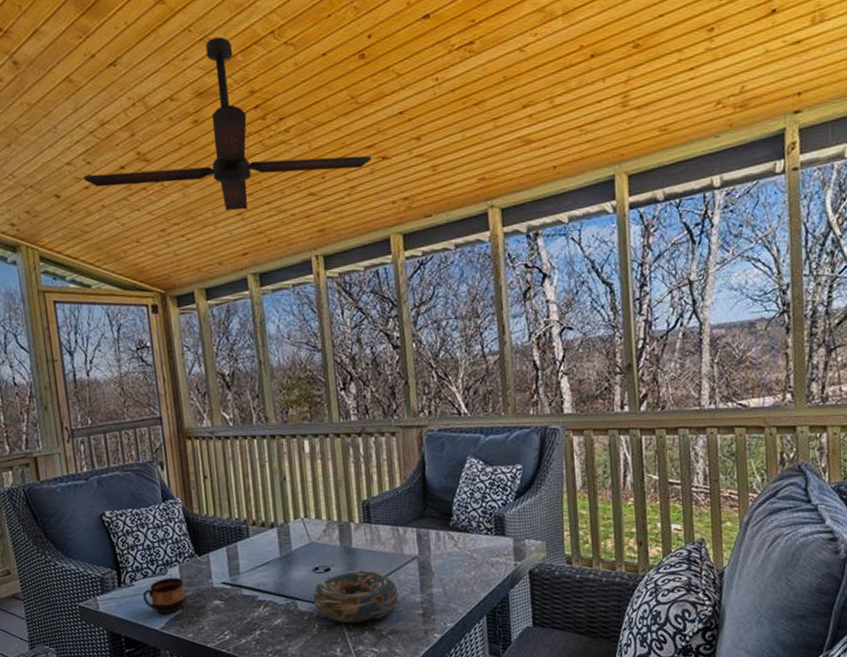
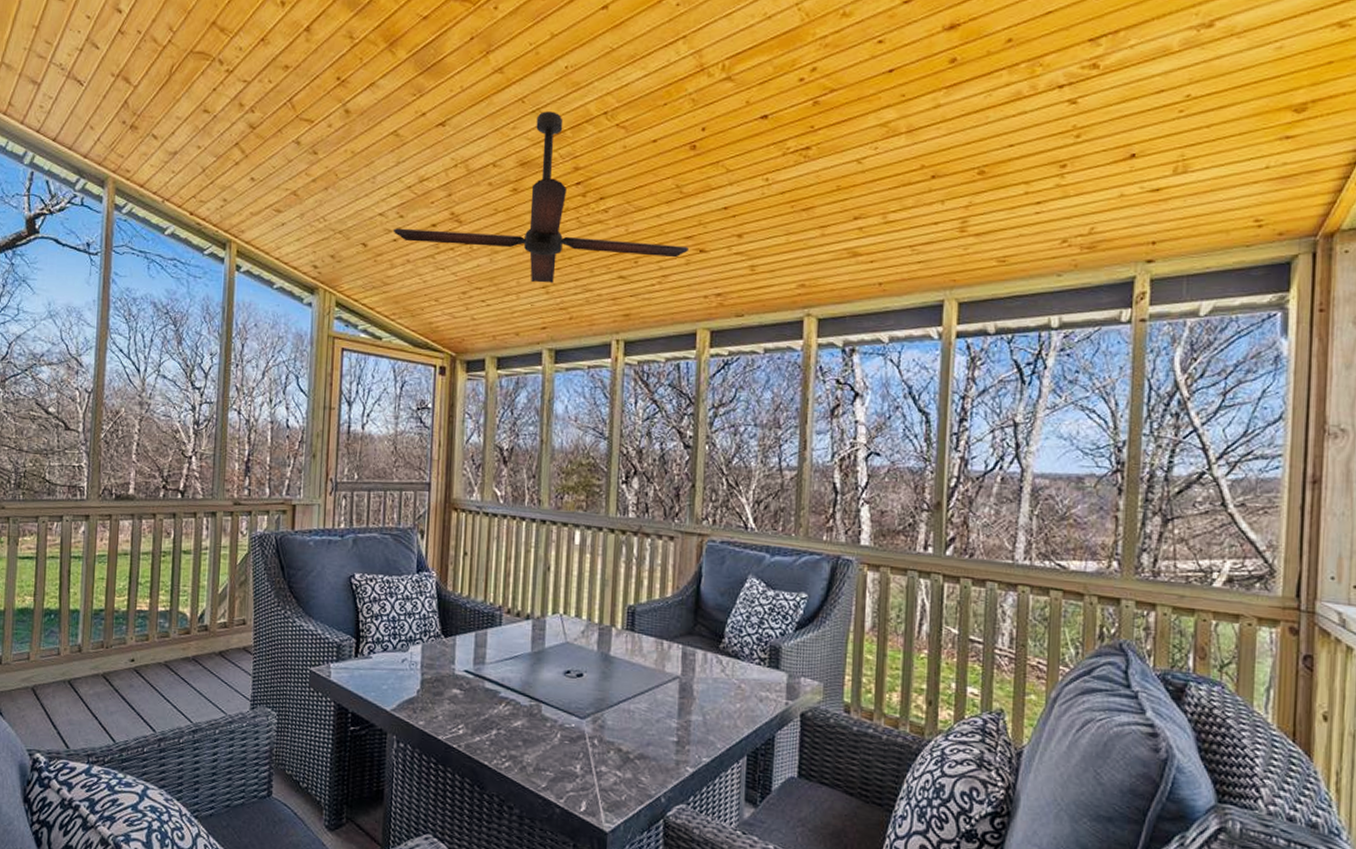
cup: present [142,577,186,613] -> none [378,655,424,694]
decorative bowl: present [313,570,400,623] -> none [560,680,655,740]

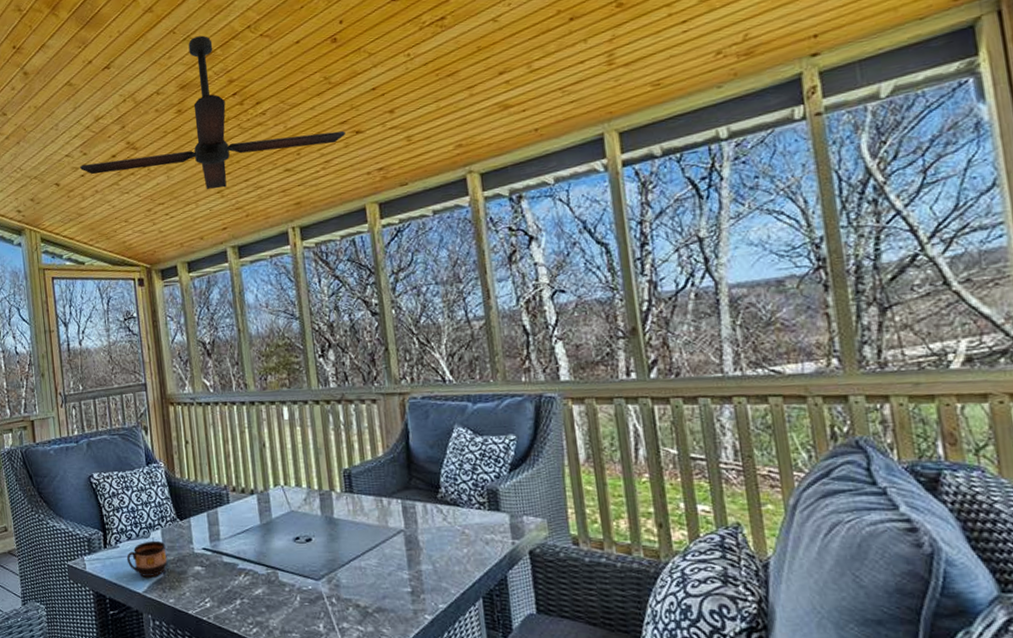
cup: none [378,655,424,694] -> present [126,540,168,577]

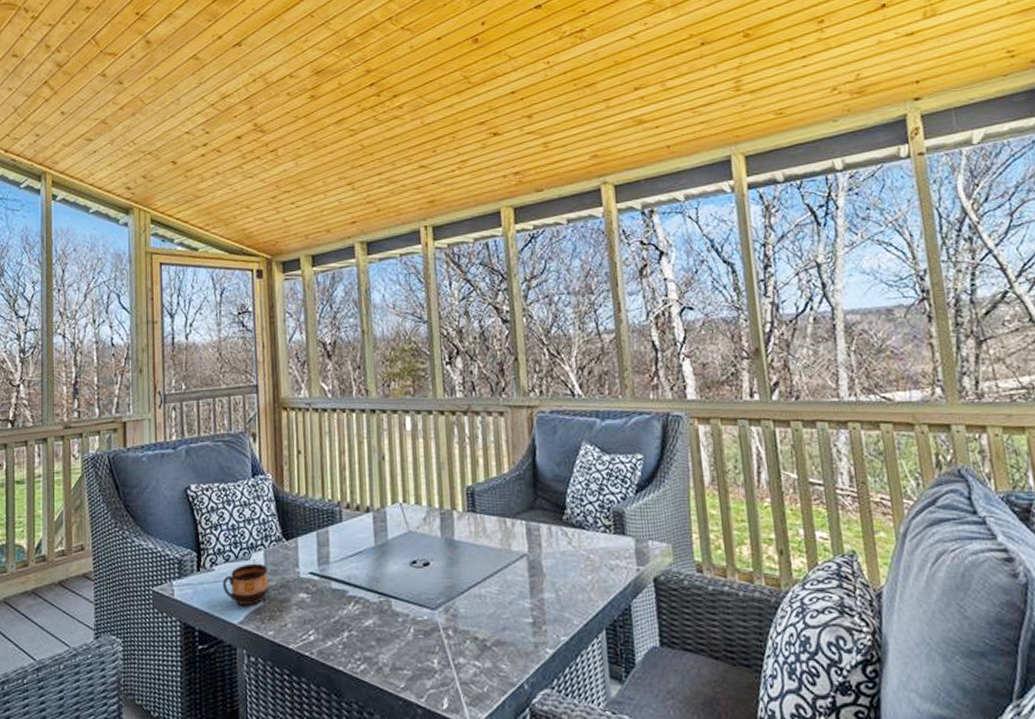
ceiling fan: present [80,35,345,190] -> none [201,22,483,181]

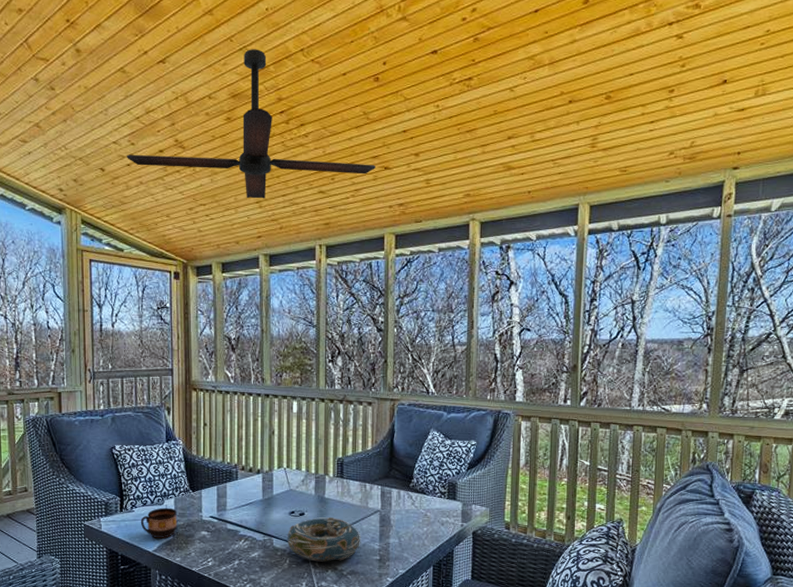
ceiling fan: none [201,22,483,181] -> present [127,49,375,199]
decorative bowl: none [409,567,507,629] -> present [288,517,361,562]

